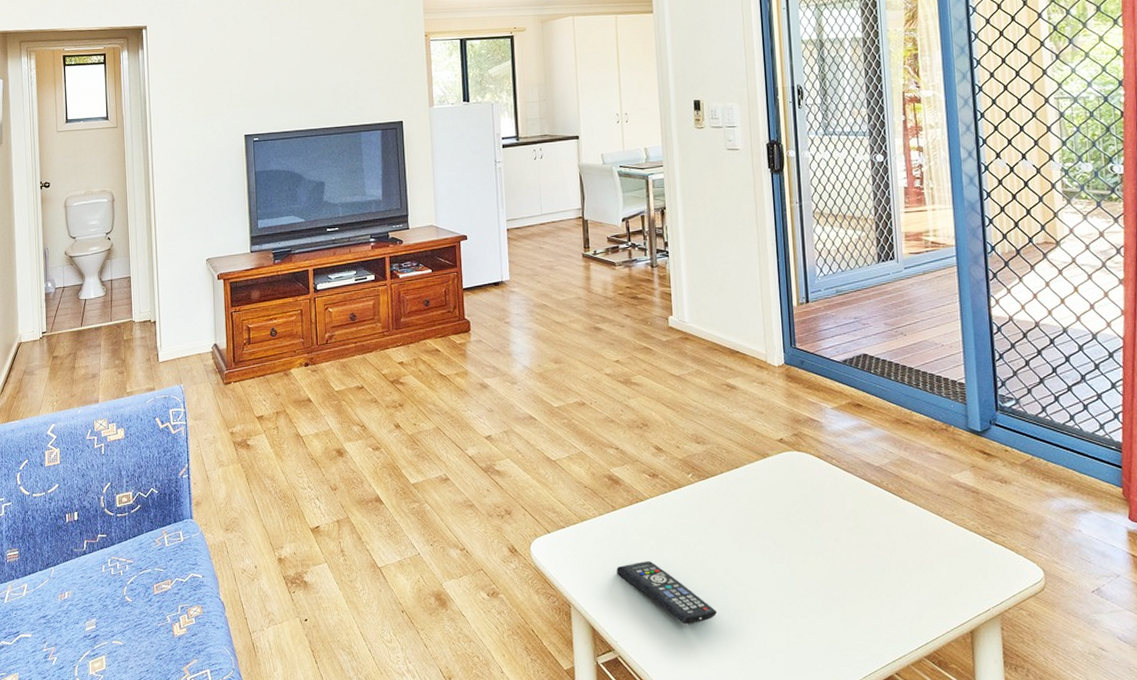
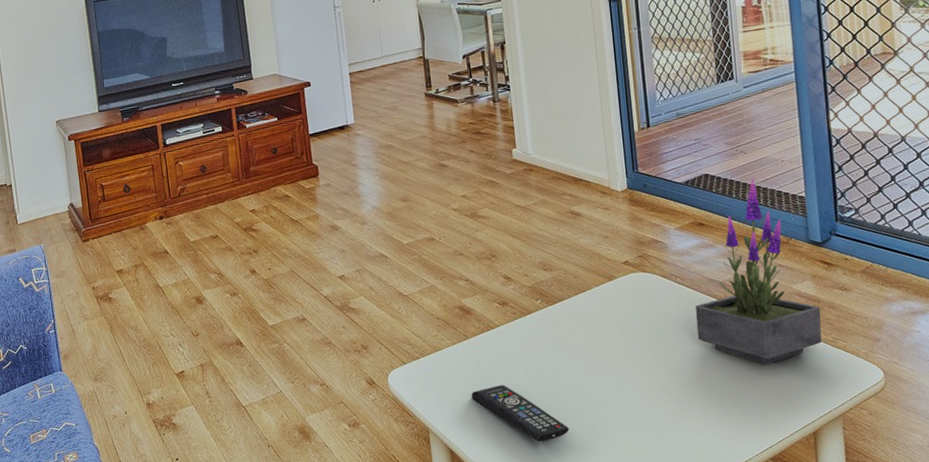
potted plant: none [850,361,981,556] -> present [695,178,822,364]

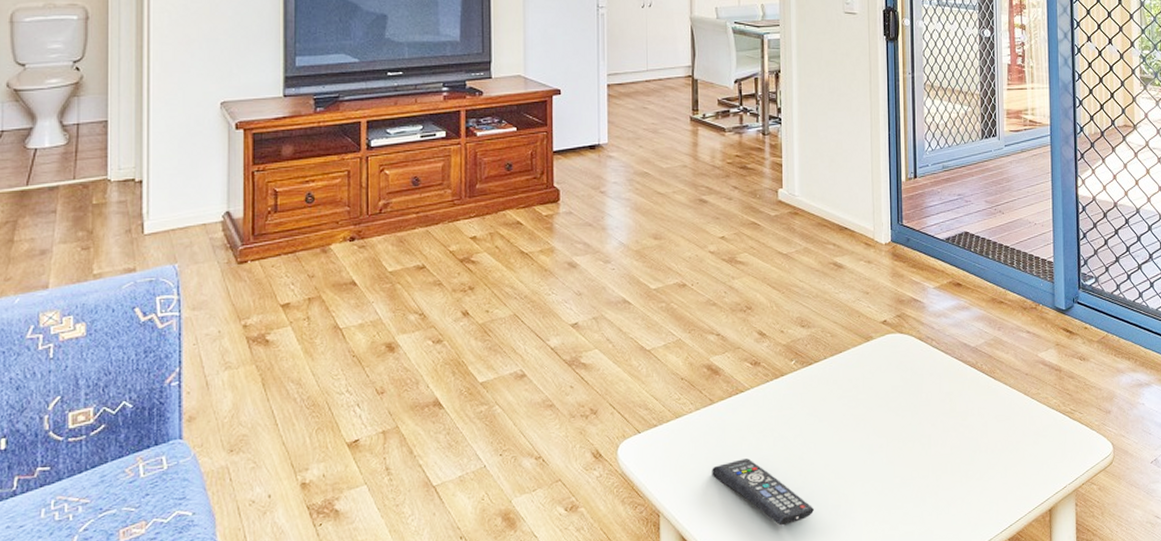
potted plant: present [695,178,822,364] -> none [948,239,1062,437]

